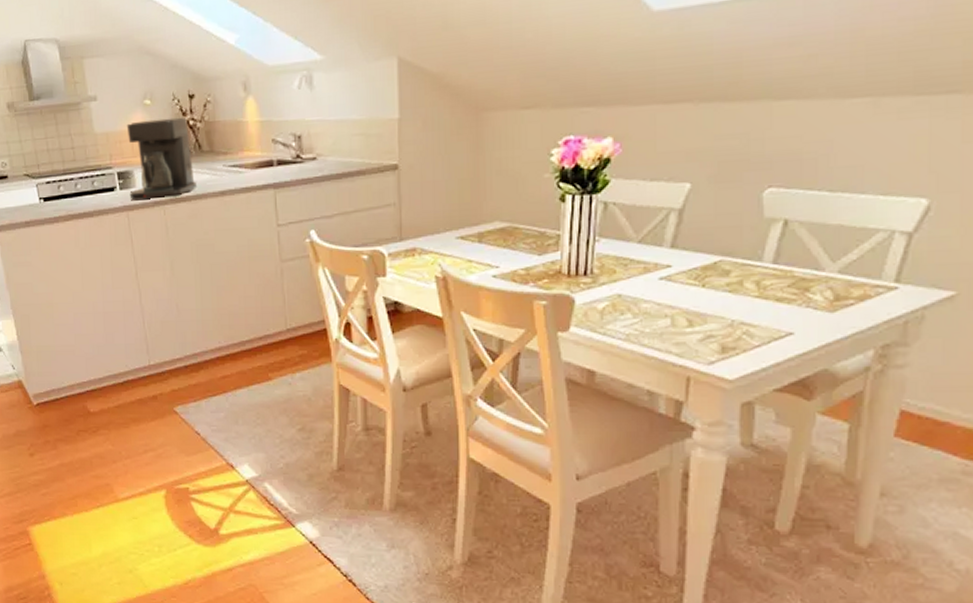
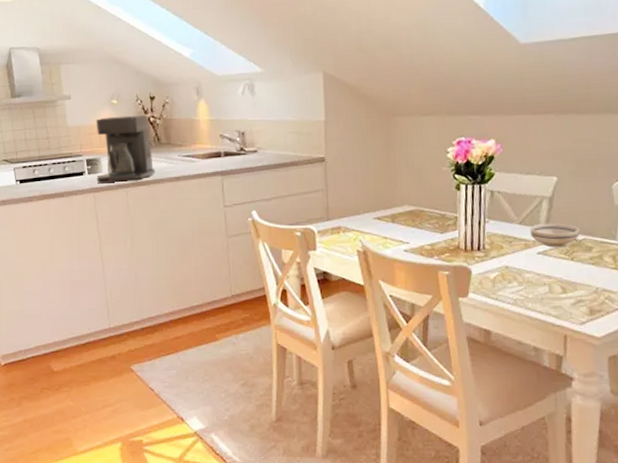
bowl: none [652,241,716,272] -> present [530,223,580,248]

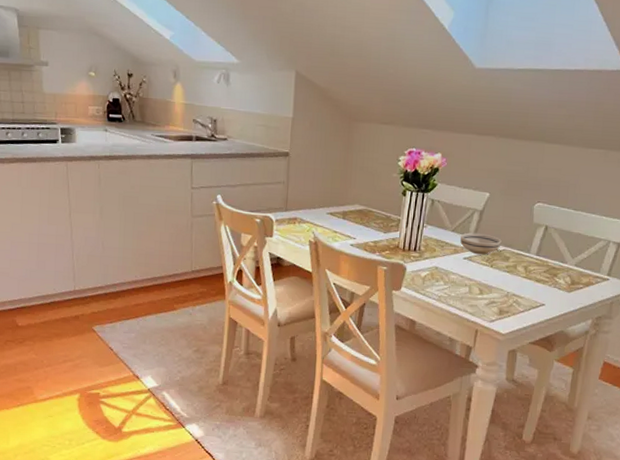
coffee maker: present [96,114,156,184] -> none [70,88,129,156]

